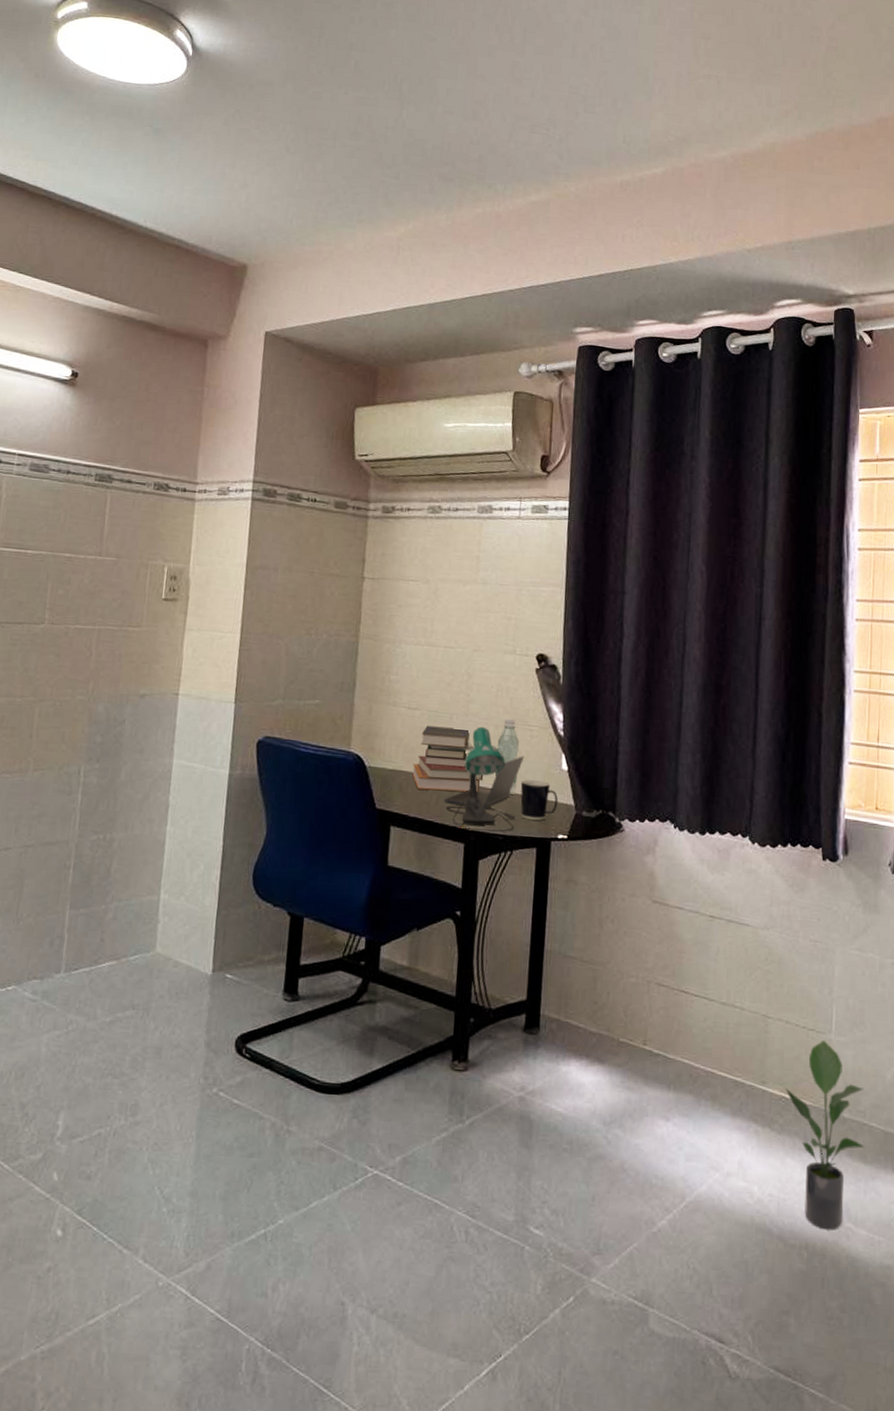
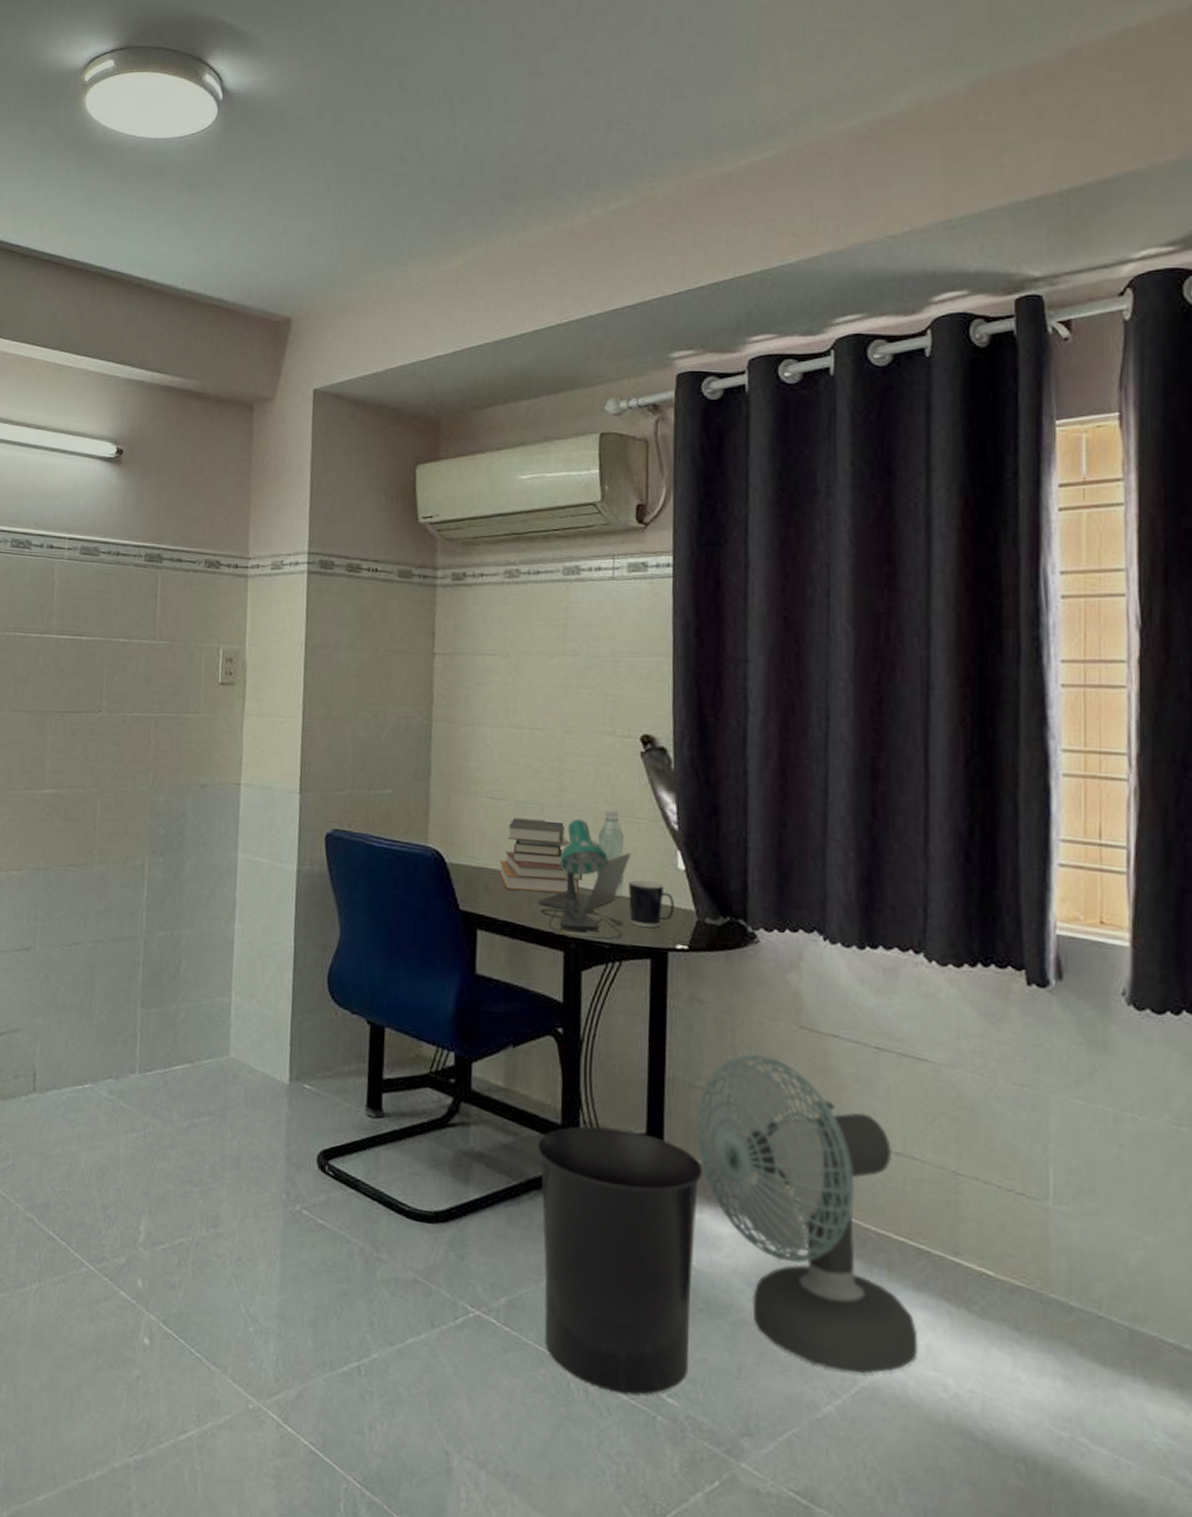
waste bin: none [433,996,571,1230] -> present [538,1126,702,1394]
electric fan: none [567,926,733,1190] -> present [696,1054,918,1374]
potted plant: present [785,1039,864,1229] -> none [986,1207,1101,1443]

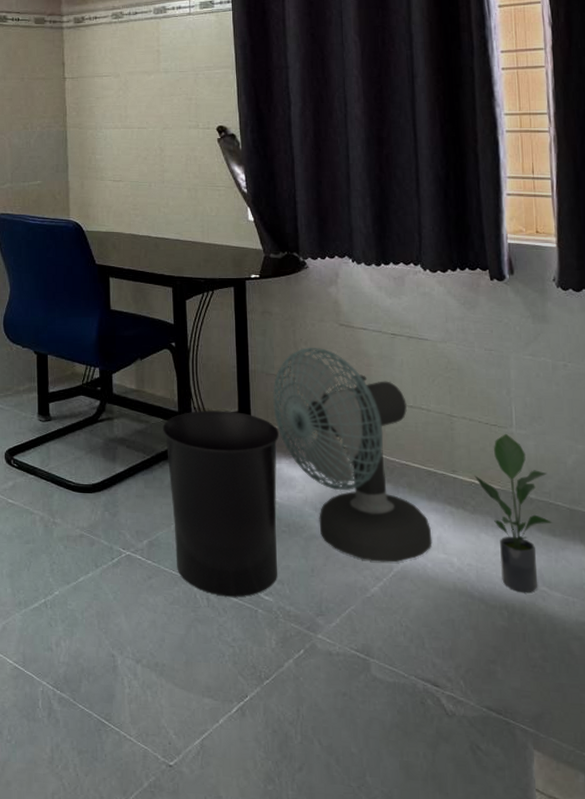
books: present [499,818,583,893] -> none [122,194,183,246]
laptop computer: present [537,852,632,913] -> none [151,212,216,258]
desk lamp: present [541,818,626,940] -> none [154,190,215,277]
bottle: present [597,809,625,898] -> none [192,182,211,245]
mug: present [628,880,675,928] -> none [214,231,249,264]
potted plant: none [986,1207,1101,1443] -> present [474,433,552,592]

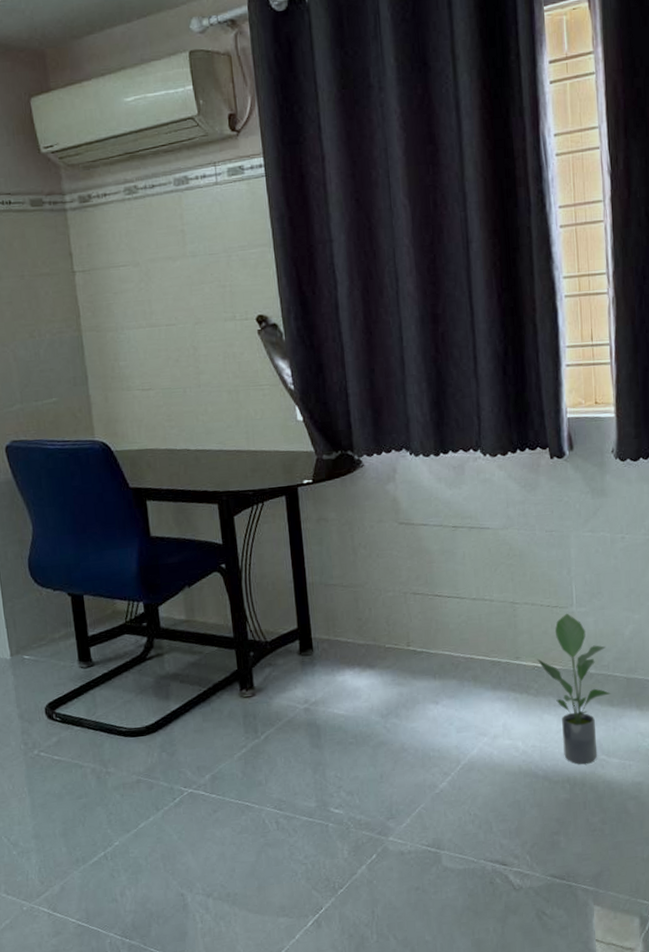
waste bin: present [163,410,279,597] -> none [218,629,347,817]
electric fan: present [273,348,432,562] -> none [332,550,498,759]

